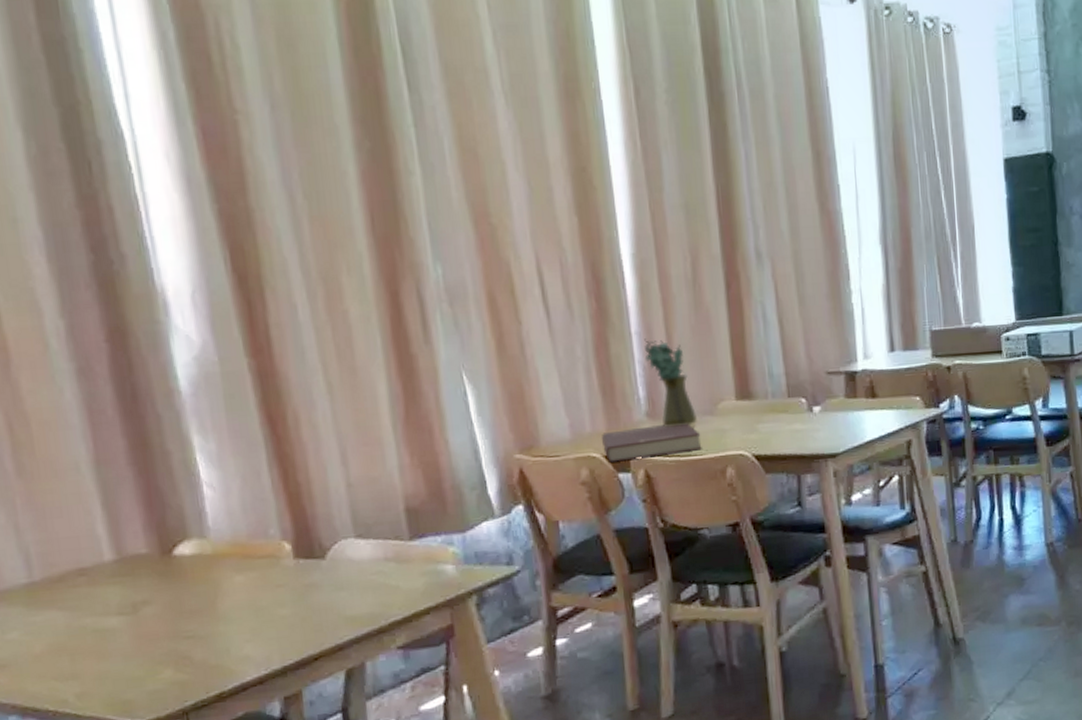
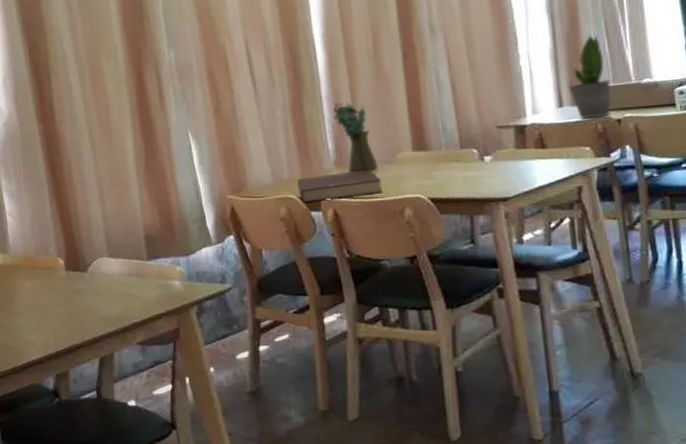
potted plant: none [900,272,943,366] -> present [569,35,612,120]

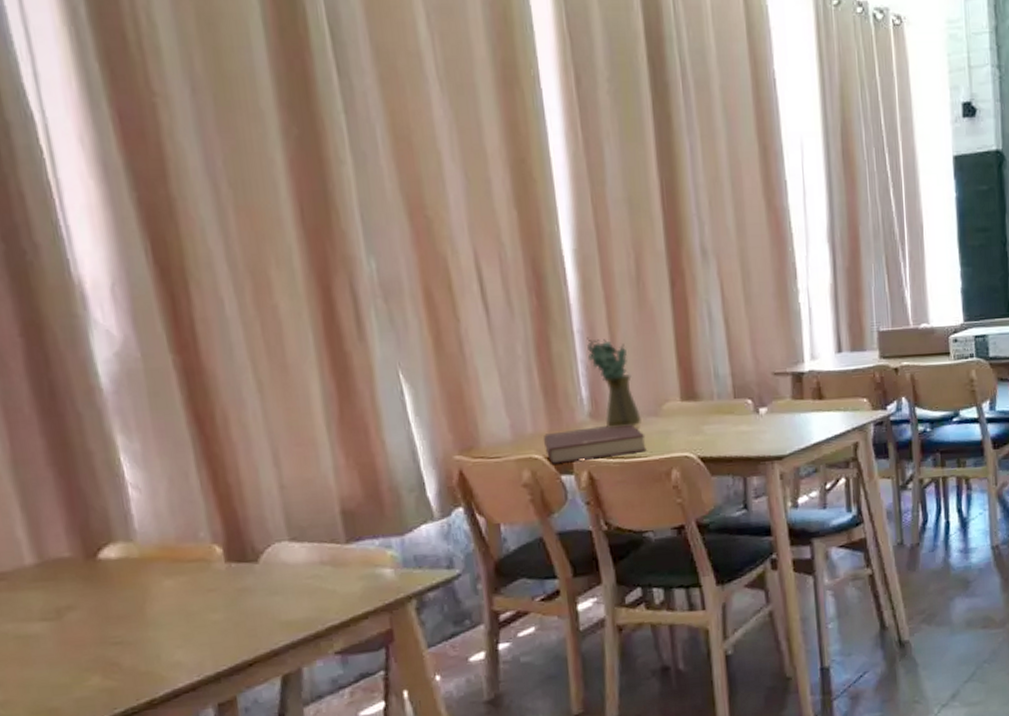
potted plant: present [569,35,612,120] -> none [848,271,890,368]

